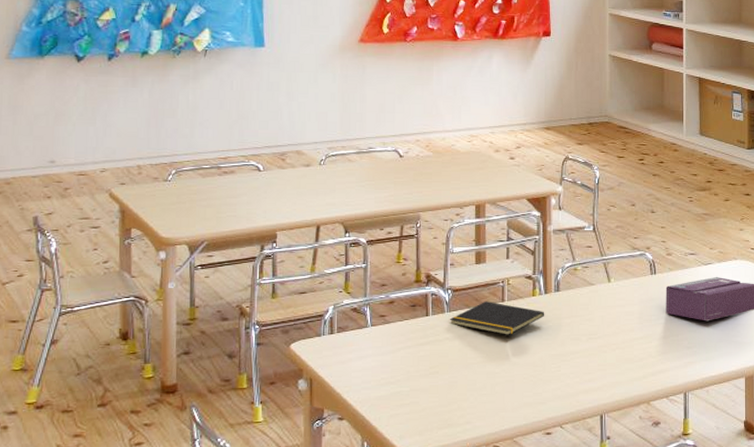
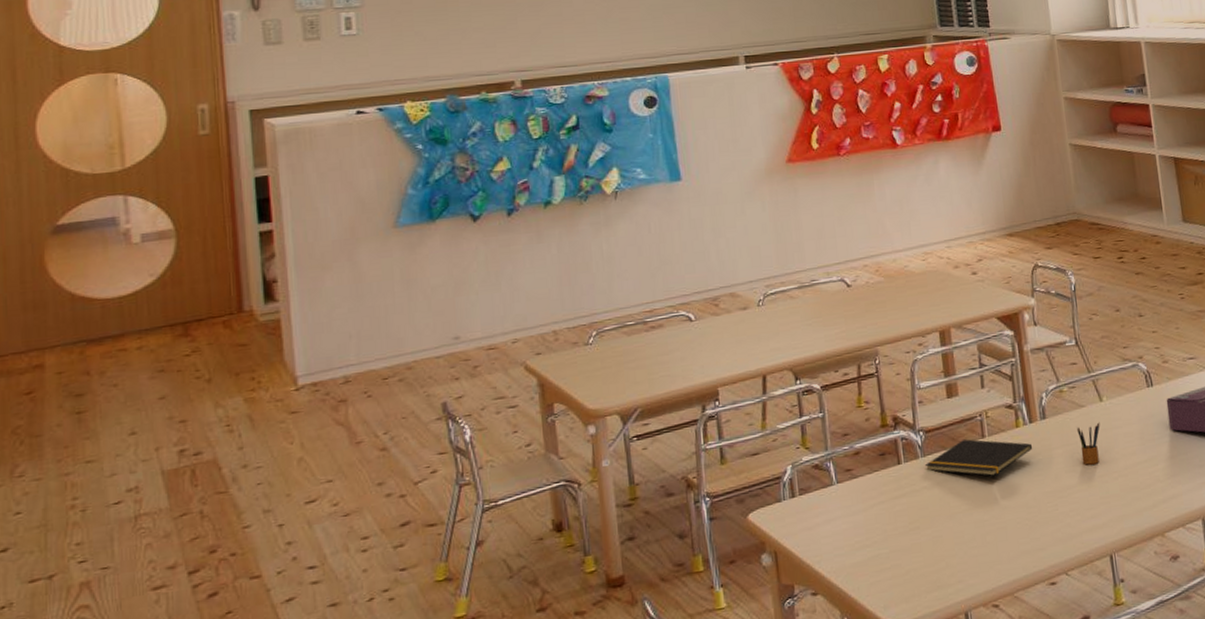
pencil box: none [585,300,606,336] -> present [1077,422,1100,465]

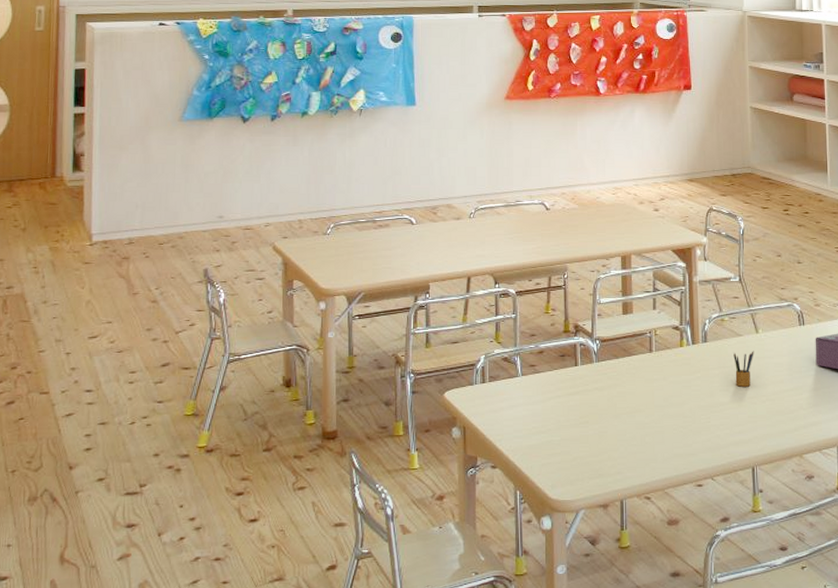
notepad: present [924,439,1033,476] -> none [598,352,693,386]

